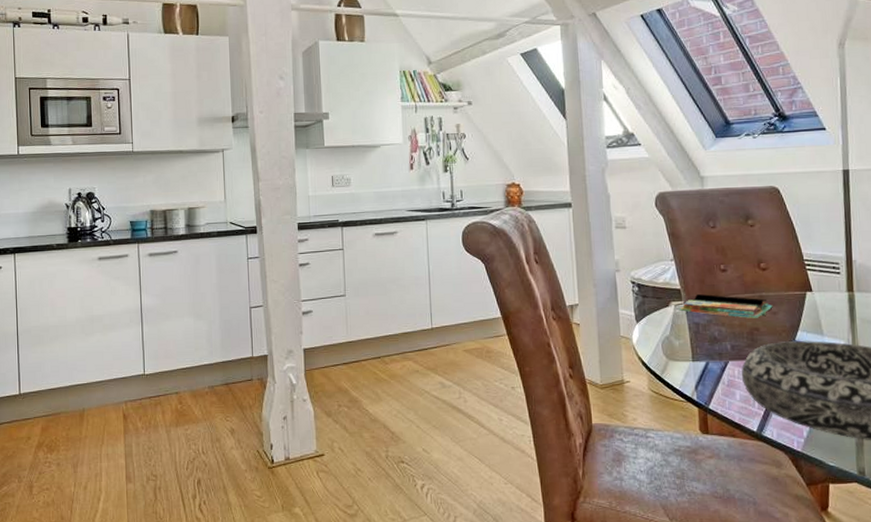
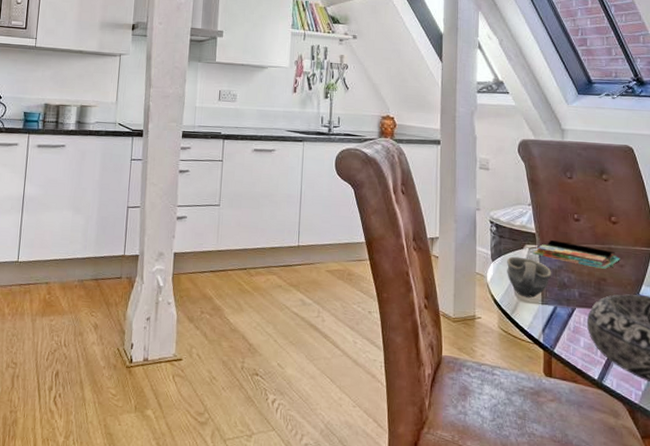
cup: none [652,315,701,356] -> present [507,256,552,298]

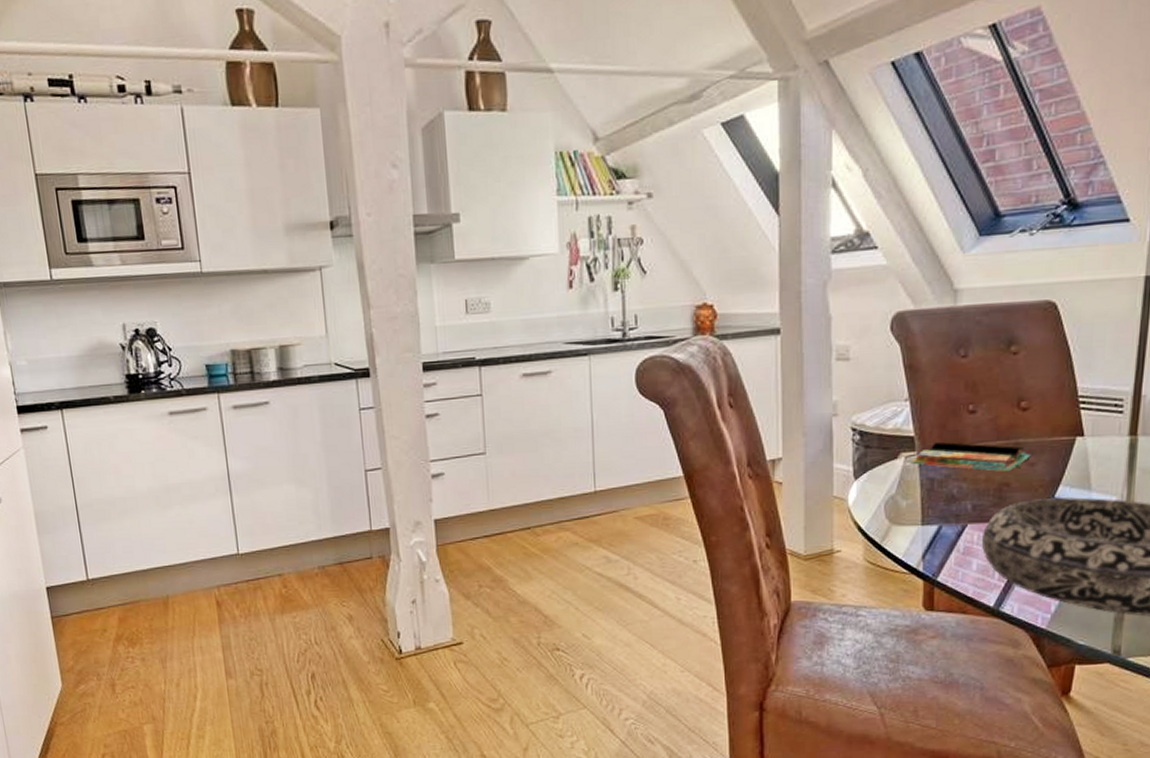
cup: present [507,256,552,298] -> none [875,469,936,519]

